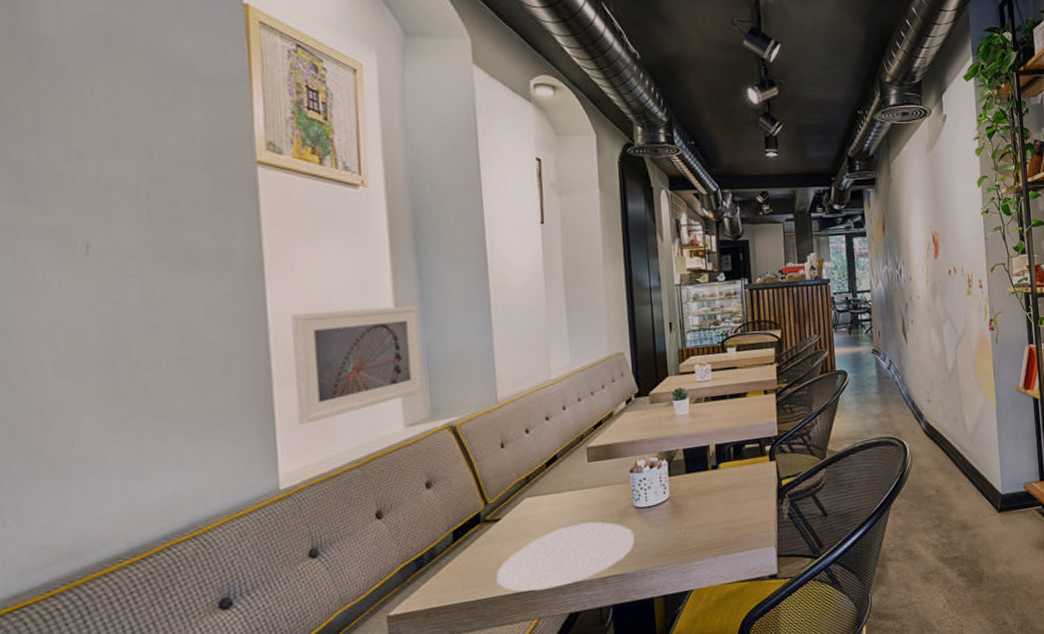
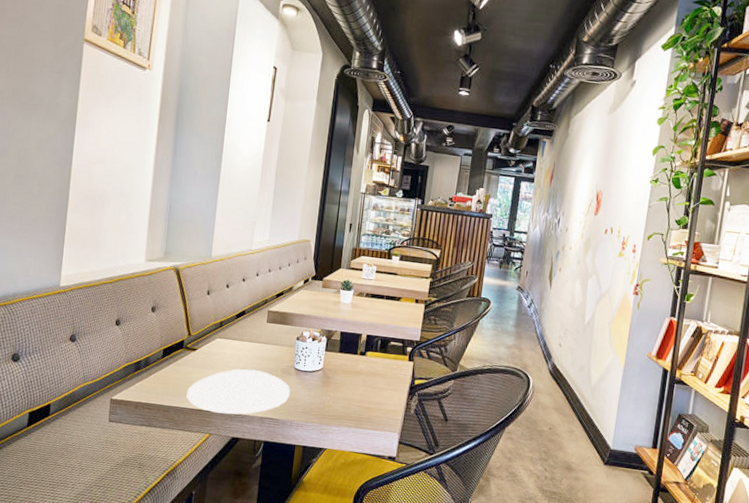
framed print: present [291,305,424,425] -> none [79,158,169,243]

